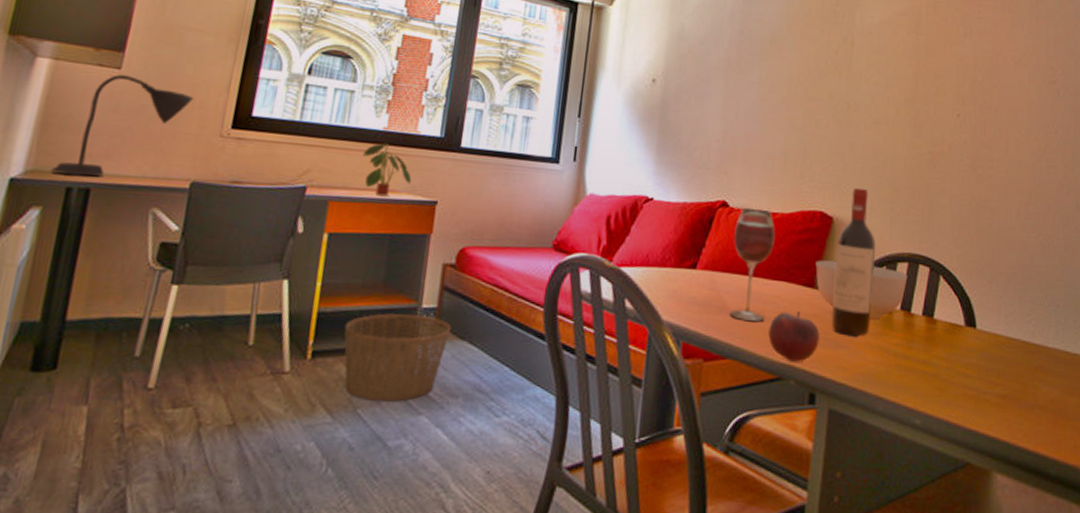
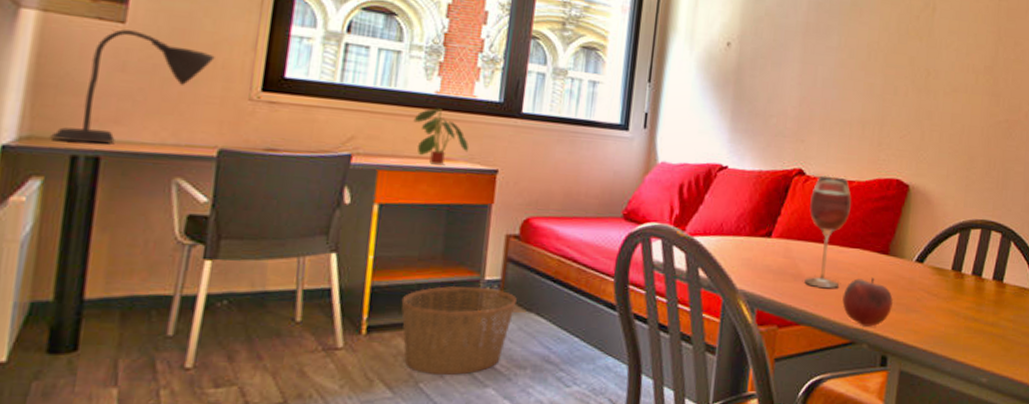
bowl: present [815,260,908,321] -> none [890,227,980,285]
wine bottle: present [832,188,875,337] -> none [905,156,950,302]

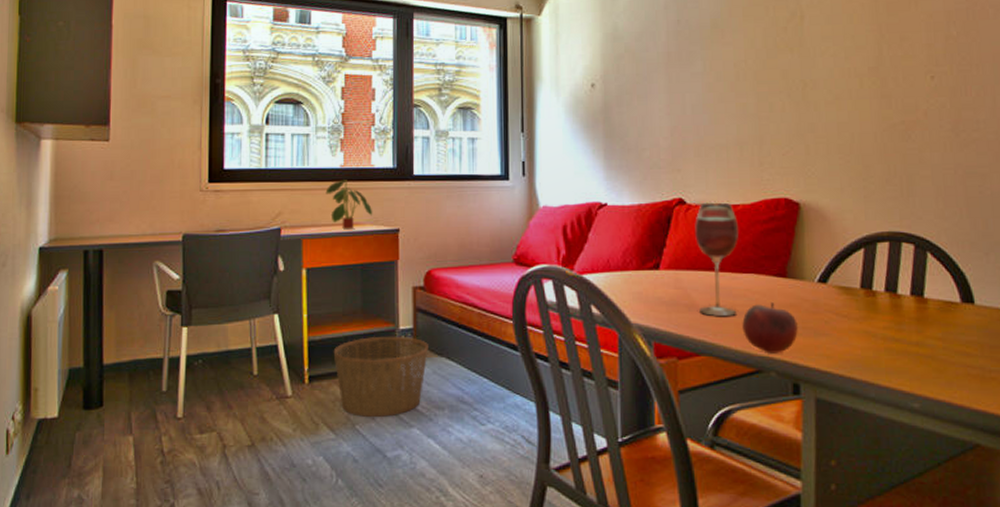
desk lamp: present [49,29,215,143] -> none [68,146,173,239]

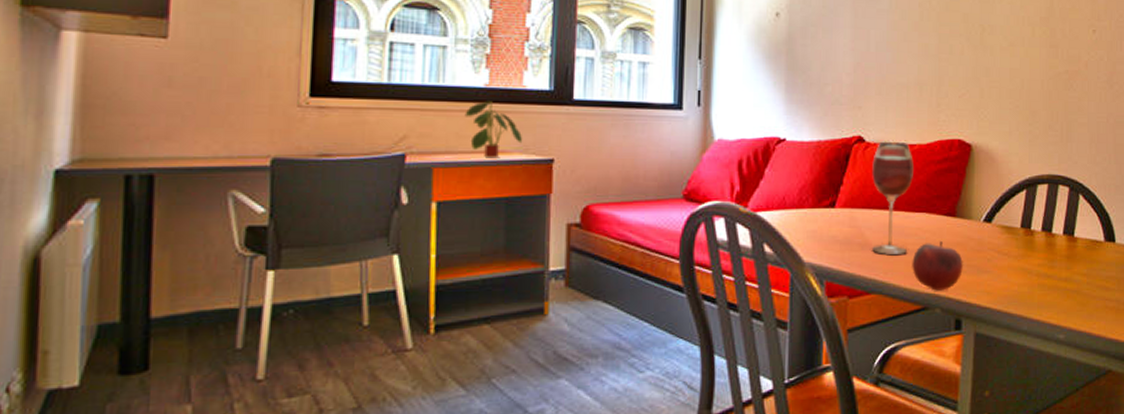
basket: present [333,336,430,417] -> none [467,278,584,369]

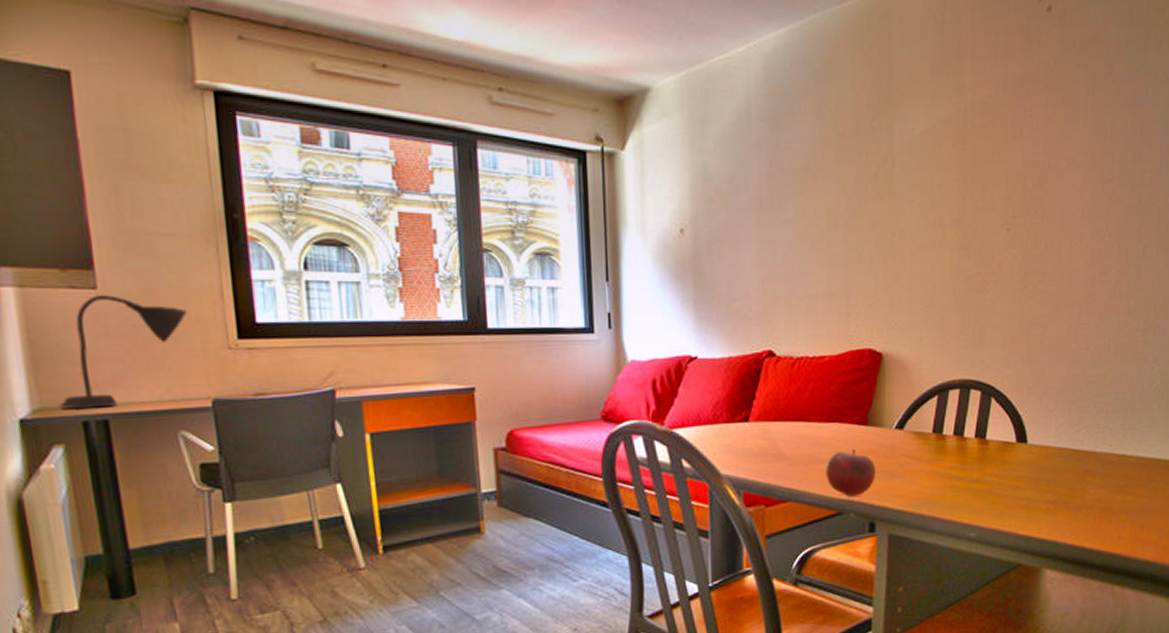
desk lamp: none [101,44,260,161] -> present [58,295,187,409]
plant: present [464,101,523,159] -> none [385,334,444,390]
wineglass: present [872,141,914,254] -> none [784,354,825,464]

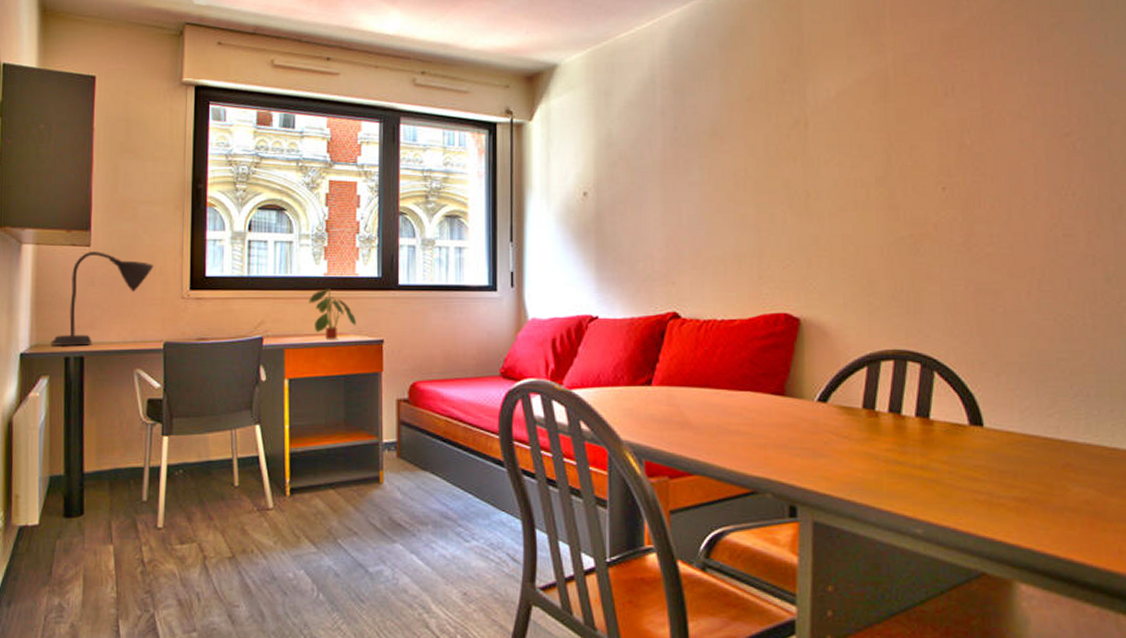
plant: none [385,334,444,390] -> present [308,289,357,340]
fruit: present [826,448,877,497] -> none [737,420,797,475]

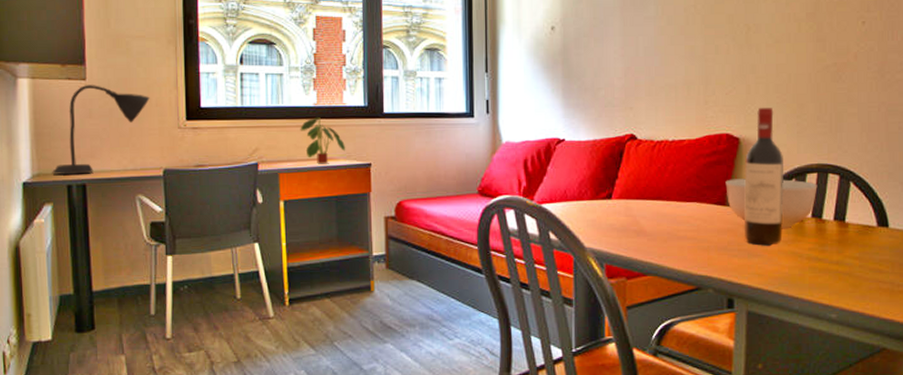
bowl: none [784,365,895,426] -> present [725,179,818,229]
wine bottle: none [806,284,854,445] -> present [744,108,784,246]

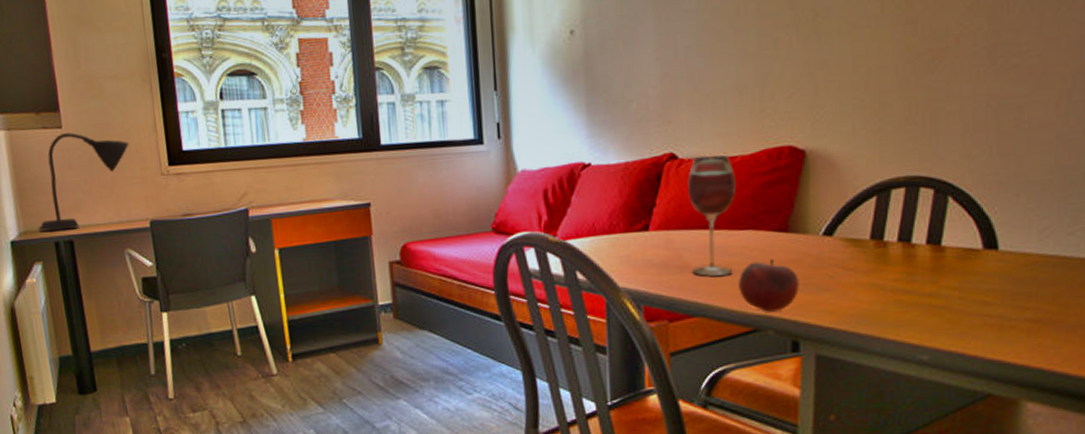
plant: present [300,117,346,164] -> none [290,154,342,207]
wineglass: none [644,138,684,240] -> present [687,155,736,276]
fruit: none [685,227,735,273] -> present [738,258,801,312]
bowl: present [725,179,818,229] -> none [788,197,906,257]
wine bottle: present [744,108,784,246] -> none [812,111,862,278]

